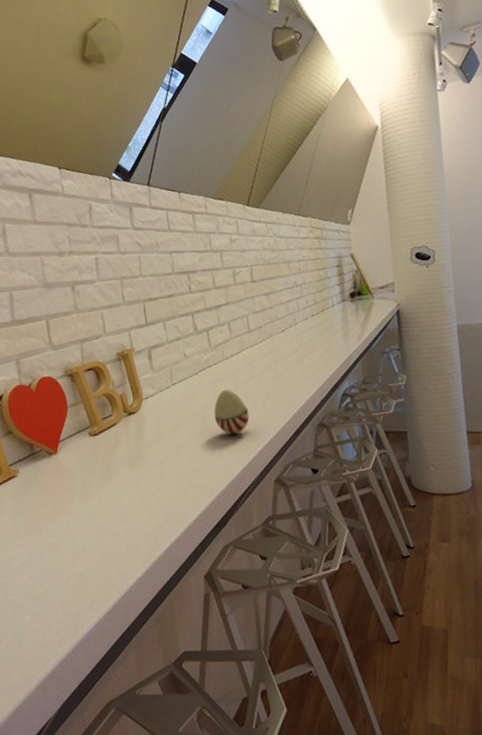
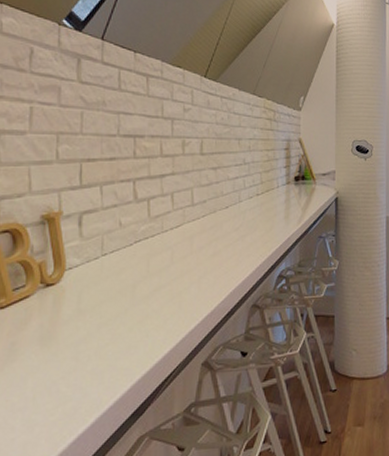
decorative egg: present [213,389,250,434] -> none [145,263,183,312]

